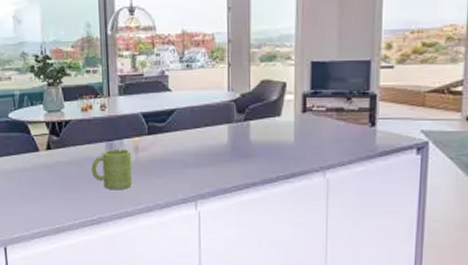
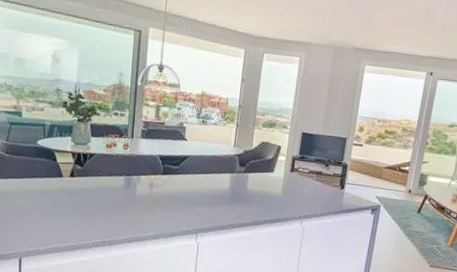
mug: present [92,148,133,190] -> none [109,182,147,218]

